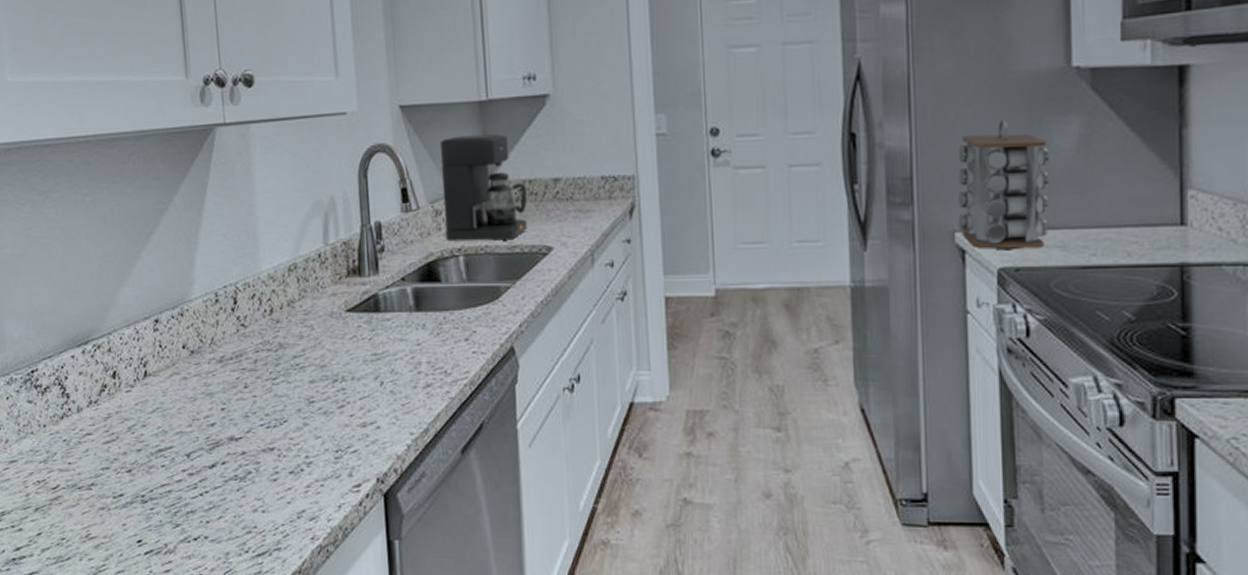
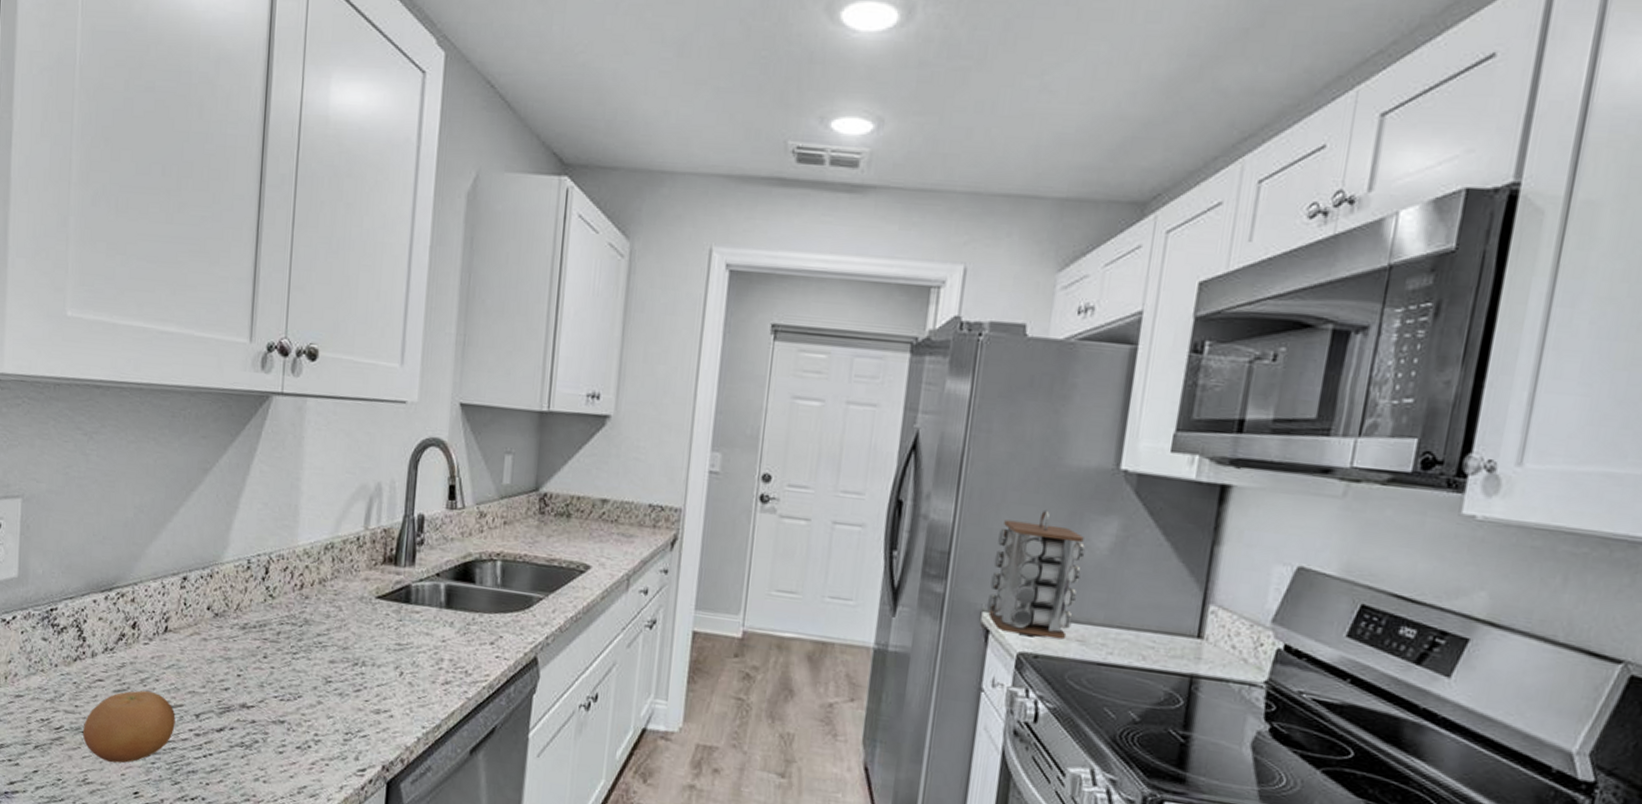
fruit: none [79,437,168,514] -> present [82,690,176,763]
coffee maker: present [439,134,528,242] -> none [486,442,575,553]

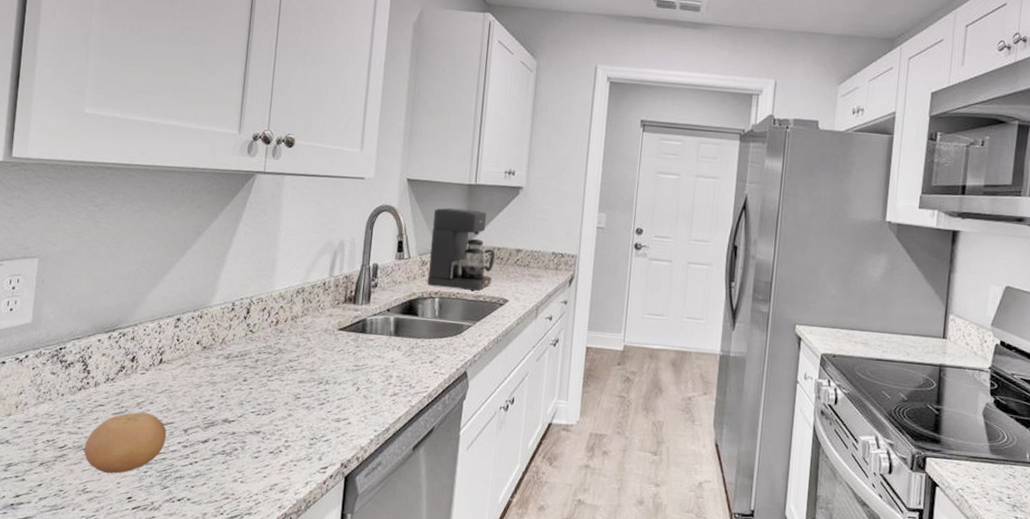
coffee maker: none [486,442,575,553] -> present [427,207,496,291]
spice rack: present [986,509,1086,640] -> none [798,250,865,343]

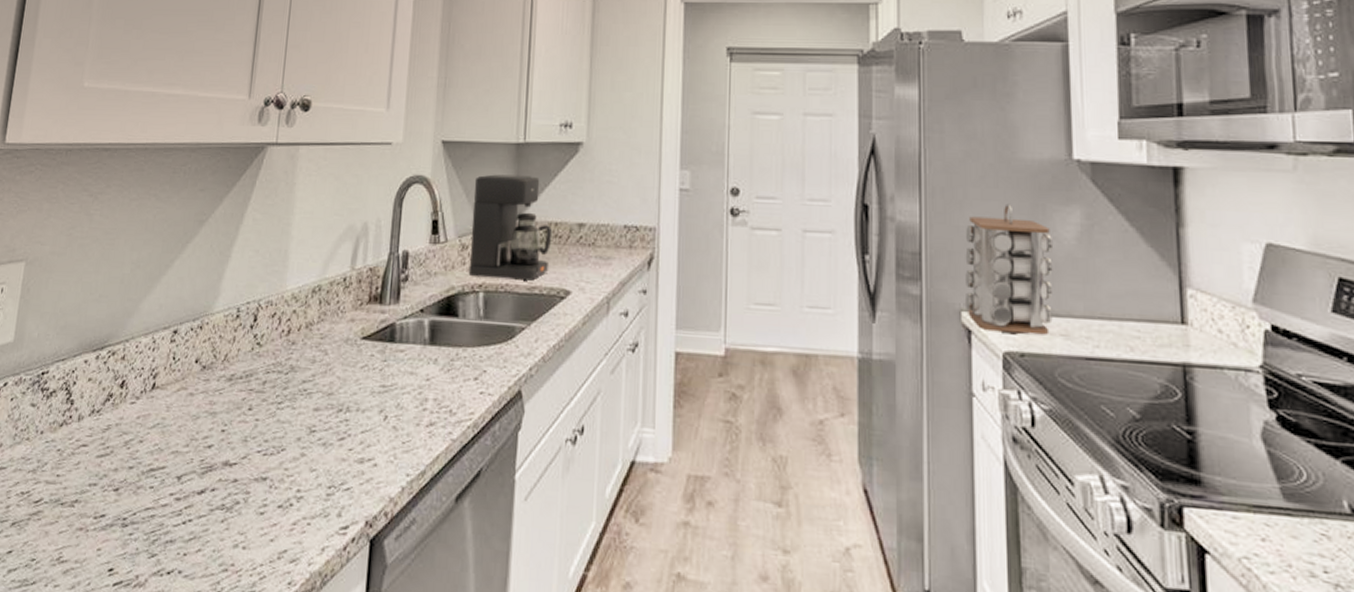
fruit: present [83,412,167,474] -> none [61,453,157,537]
spice rack: none [798,250,865,343] -> present [964,203,1054,335]

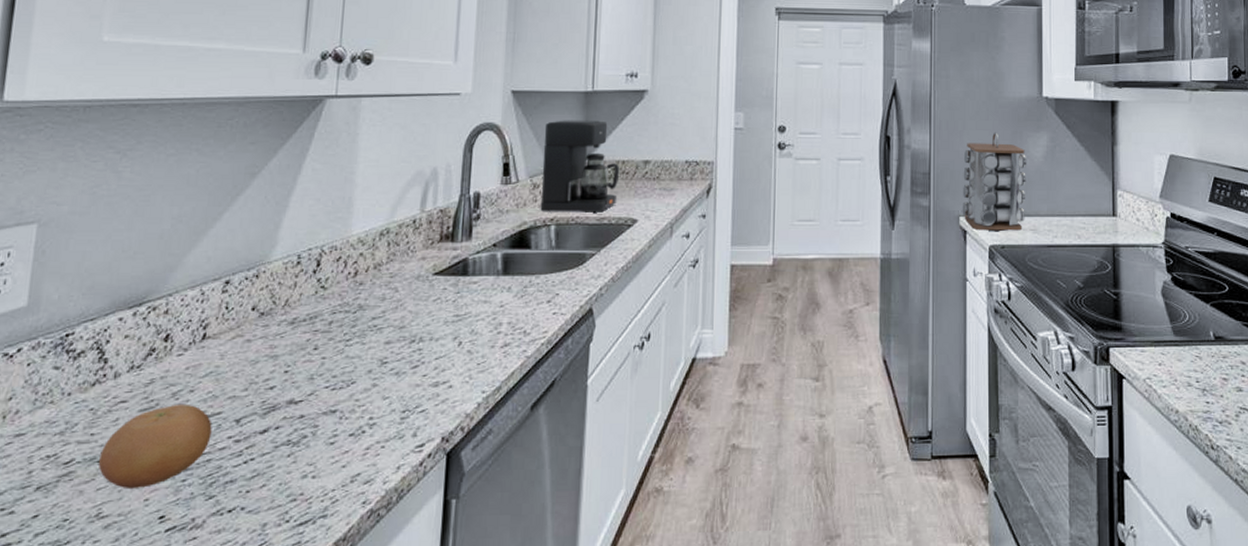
fruit: none [61,453,157,537] -> present [98,403,212,488]

